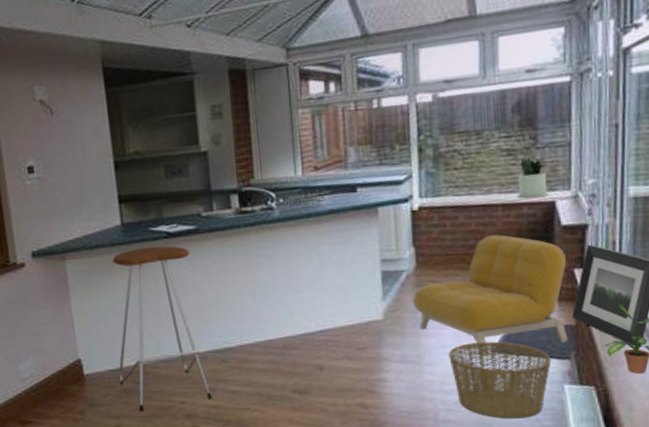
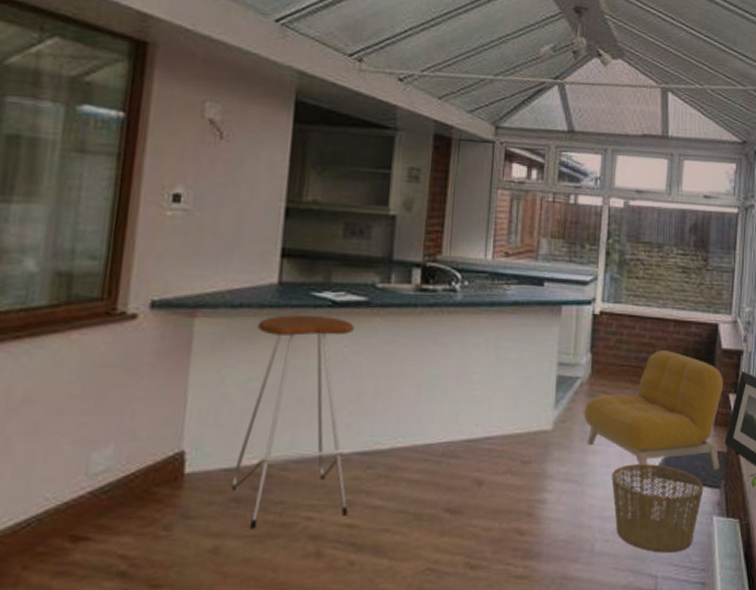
planter: present [516,156,550,200] -> none [686,277,714,320]

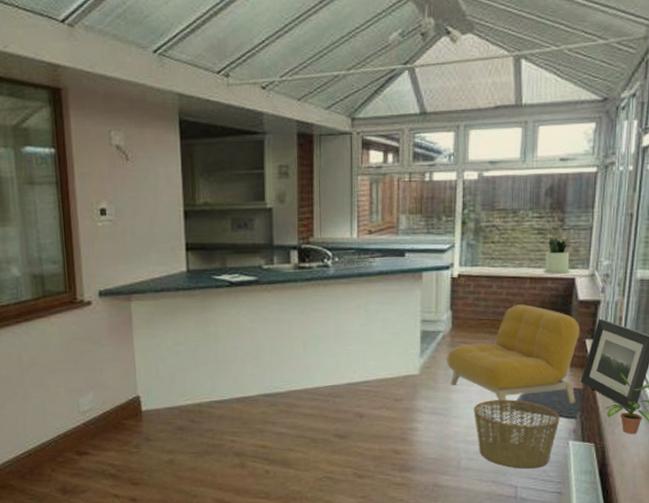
bar stool: present [231,315,354,529] -> none [174,294,260,448]
planter: none [686,277,714,320] -> present [542,236,571,275]

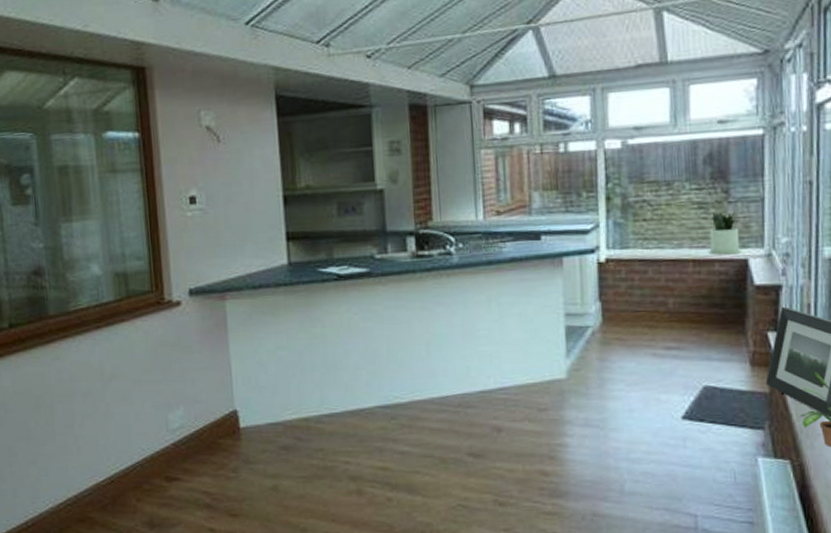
armchair: present [447,304,581,410] -> none [598,292,762,420]
basket: present [473,399,560,469] -> none [635,407,744,493]

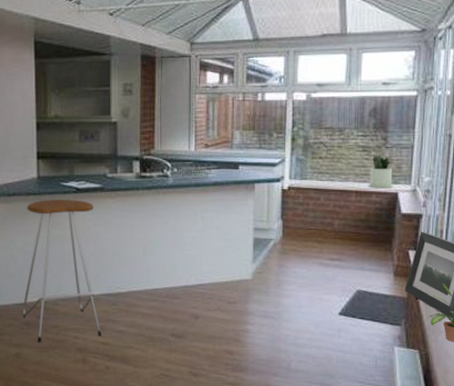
bar stool: none [277,289,380,472] -> present [22,200,102,343]

